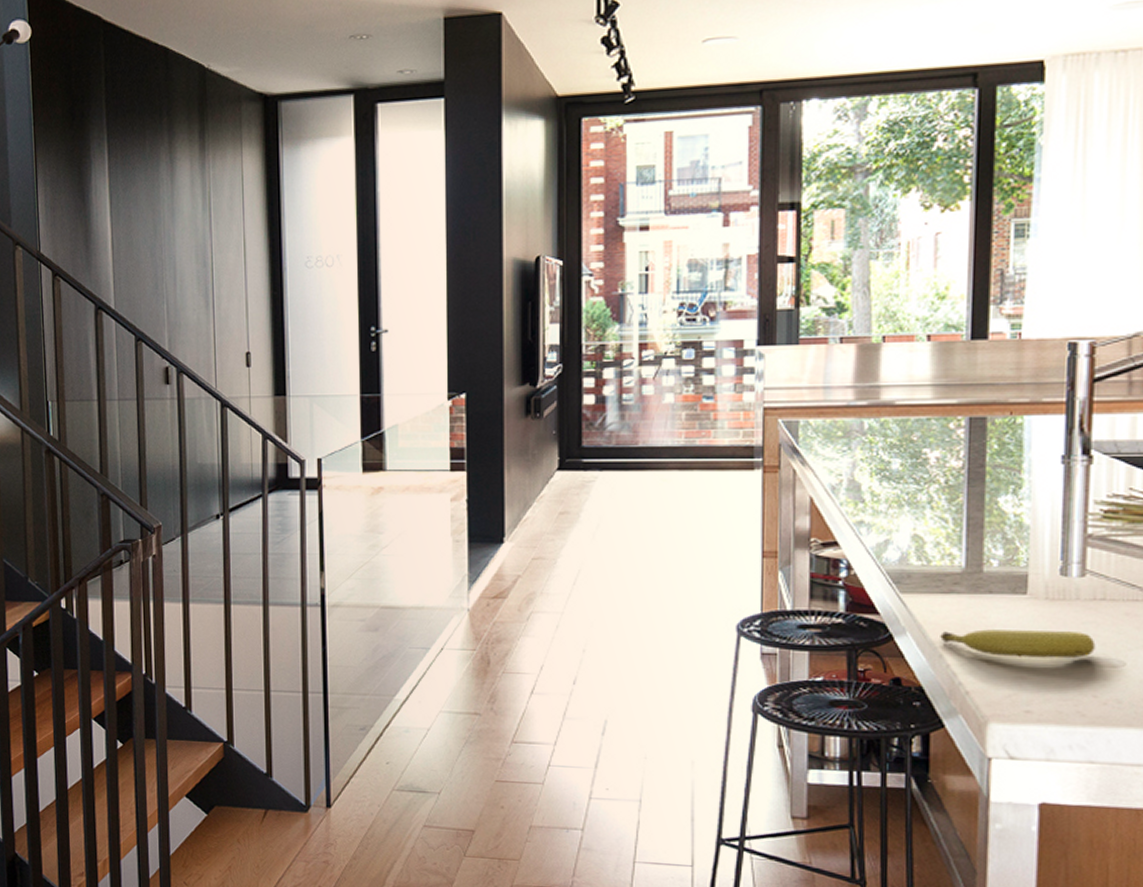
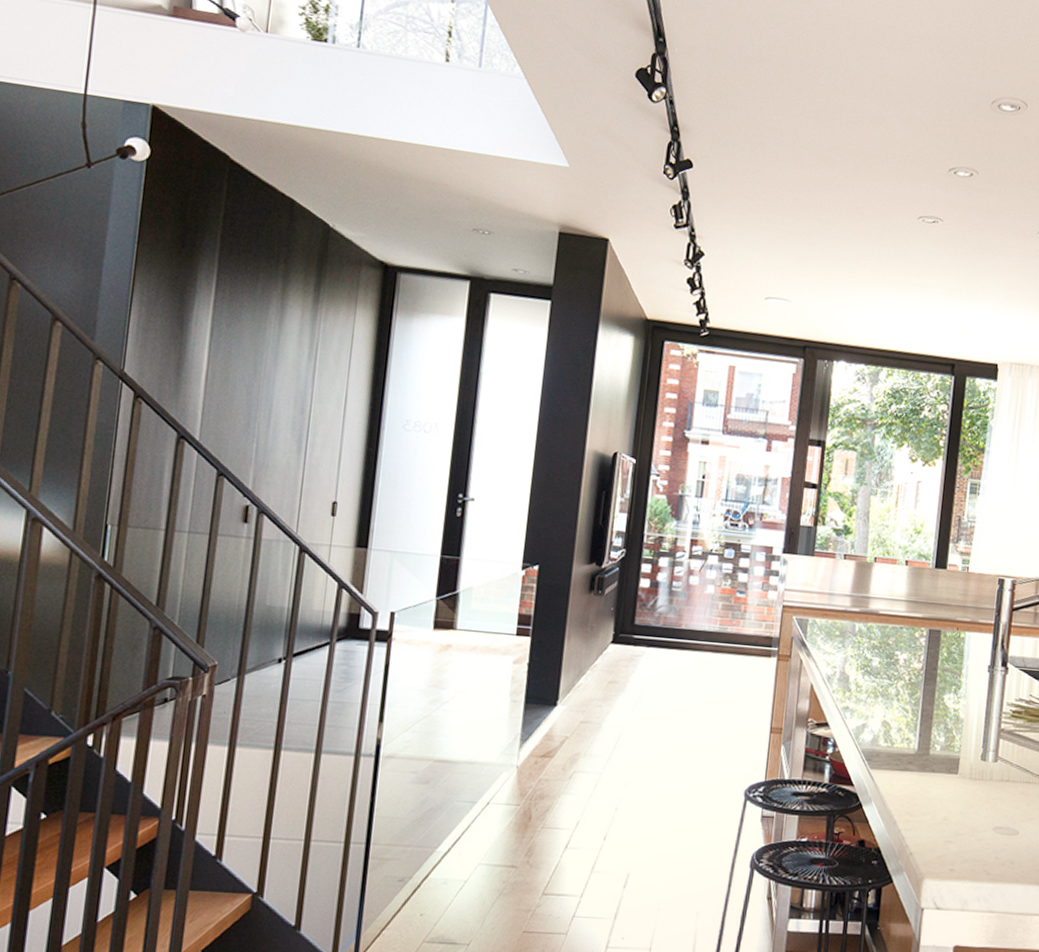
fruit: present [940,629,1096,659] -> none [895,801,1001,827]

